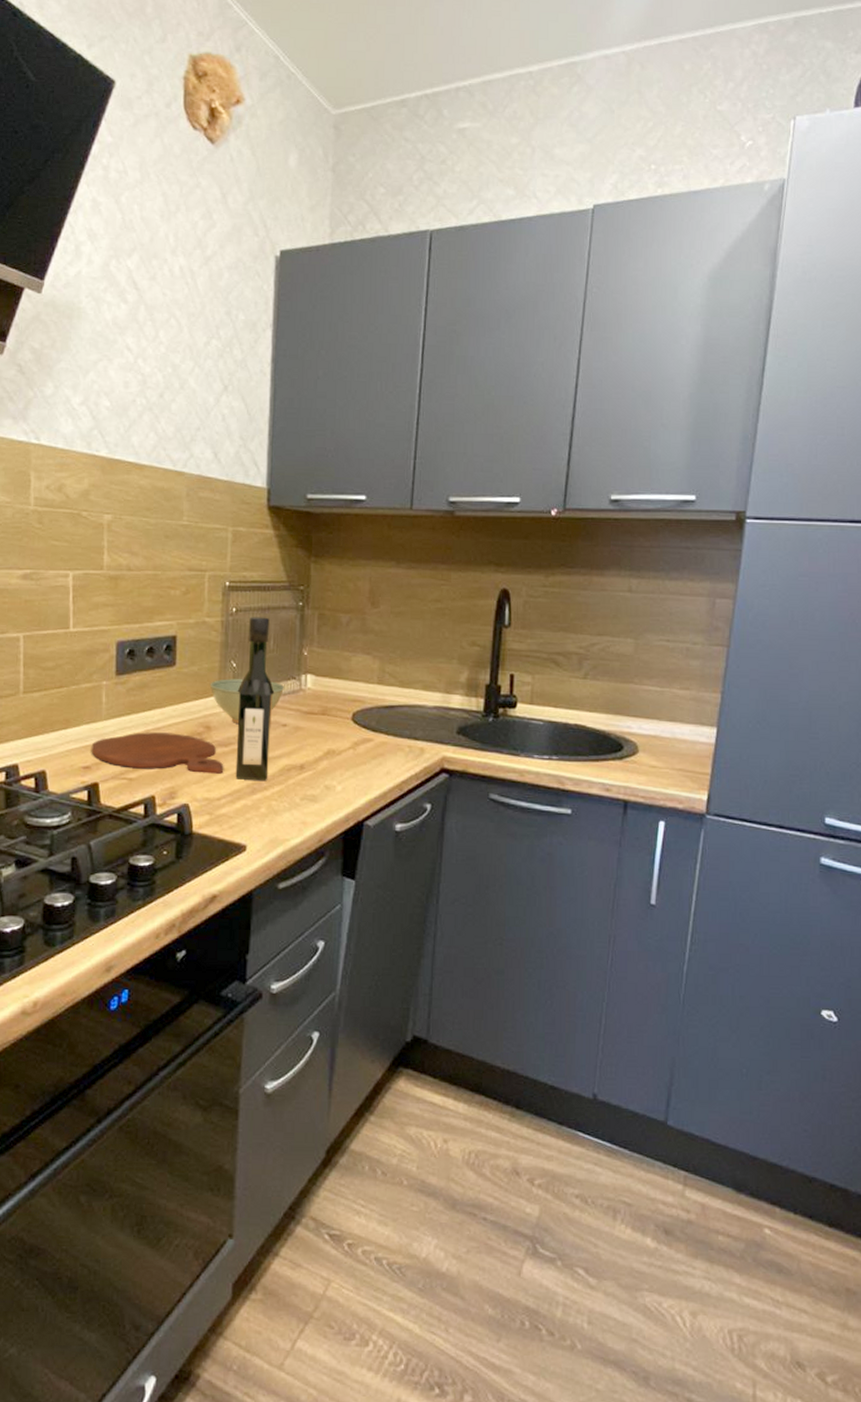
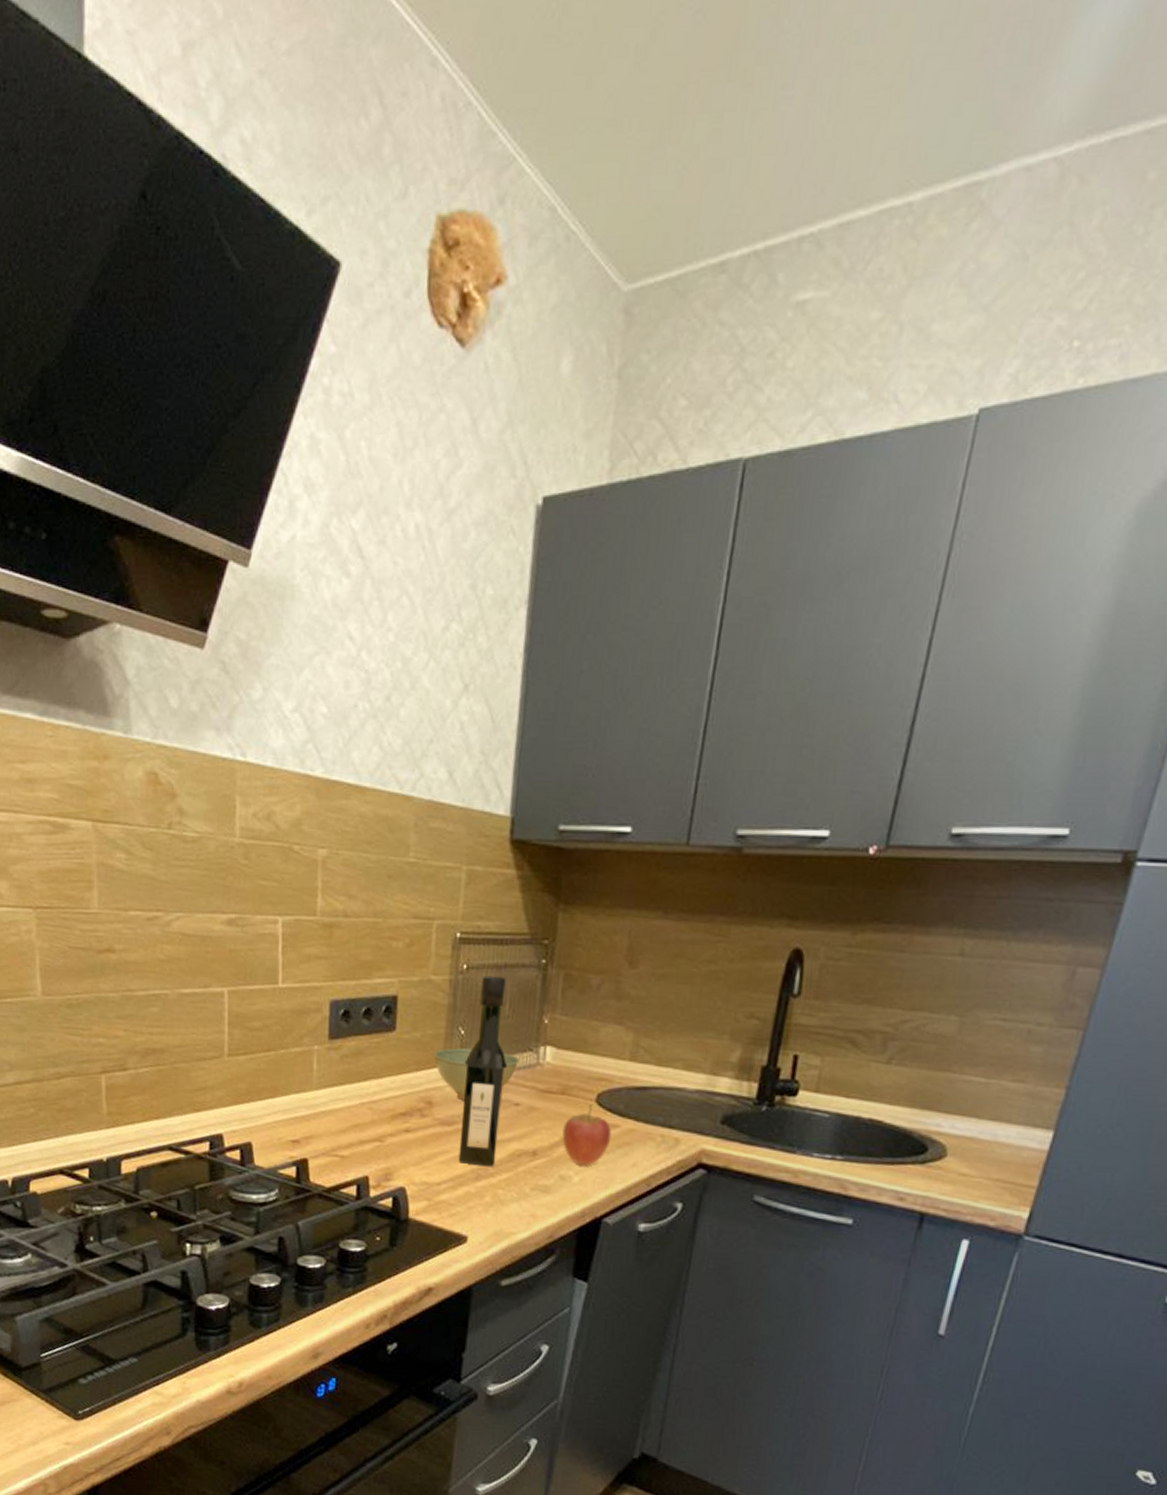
cutting board: present [91,732,224,774] -> none [300,1105,446,1156]
fruit: none [325,722,367,776] -> present [562,1103,612,1166]

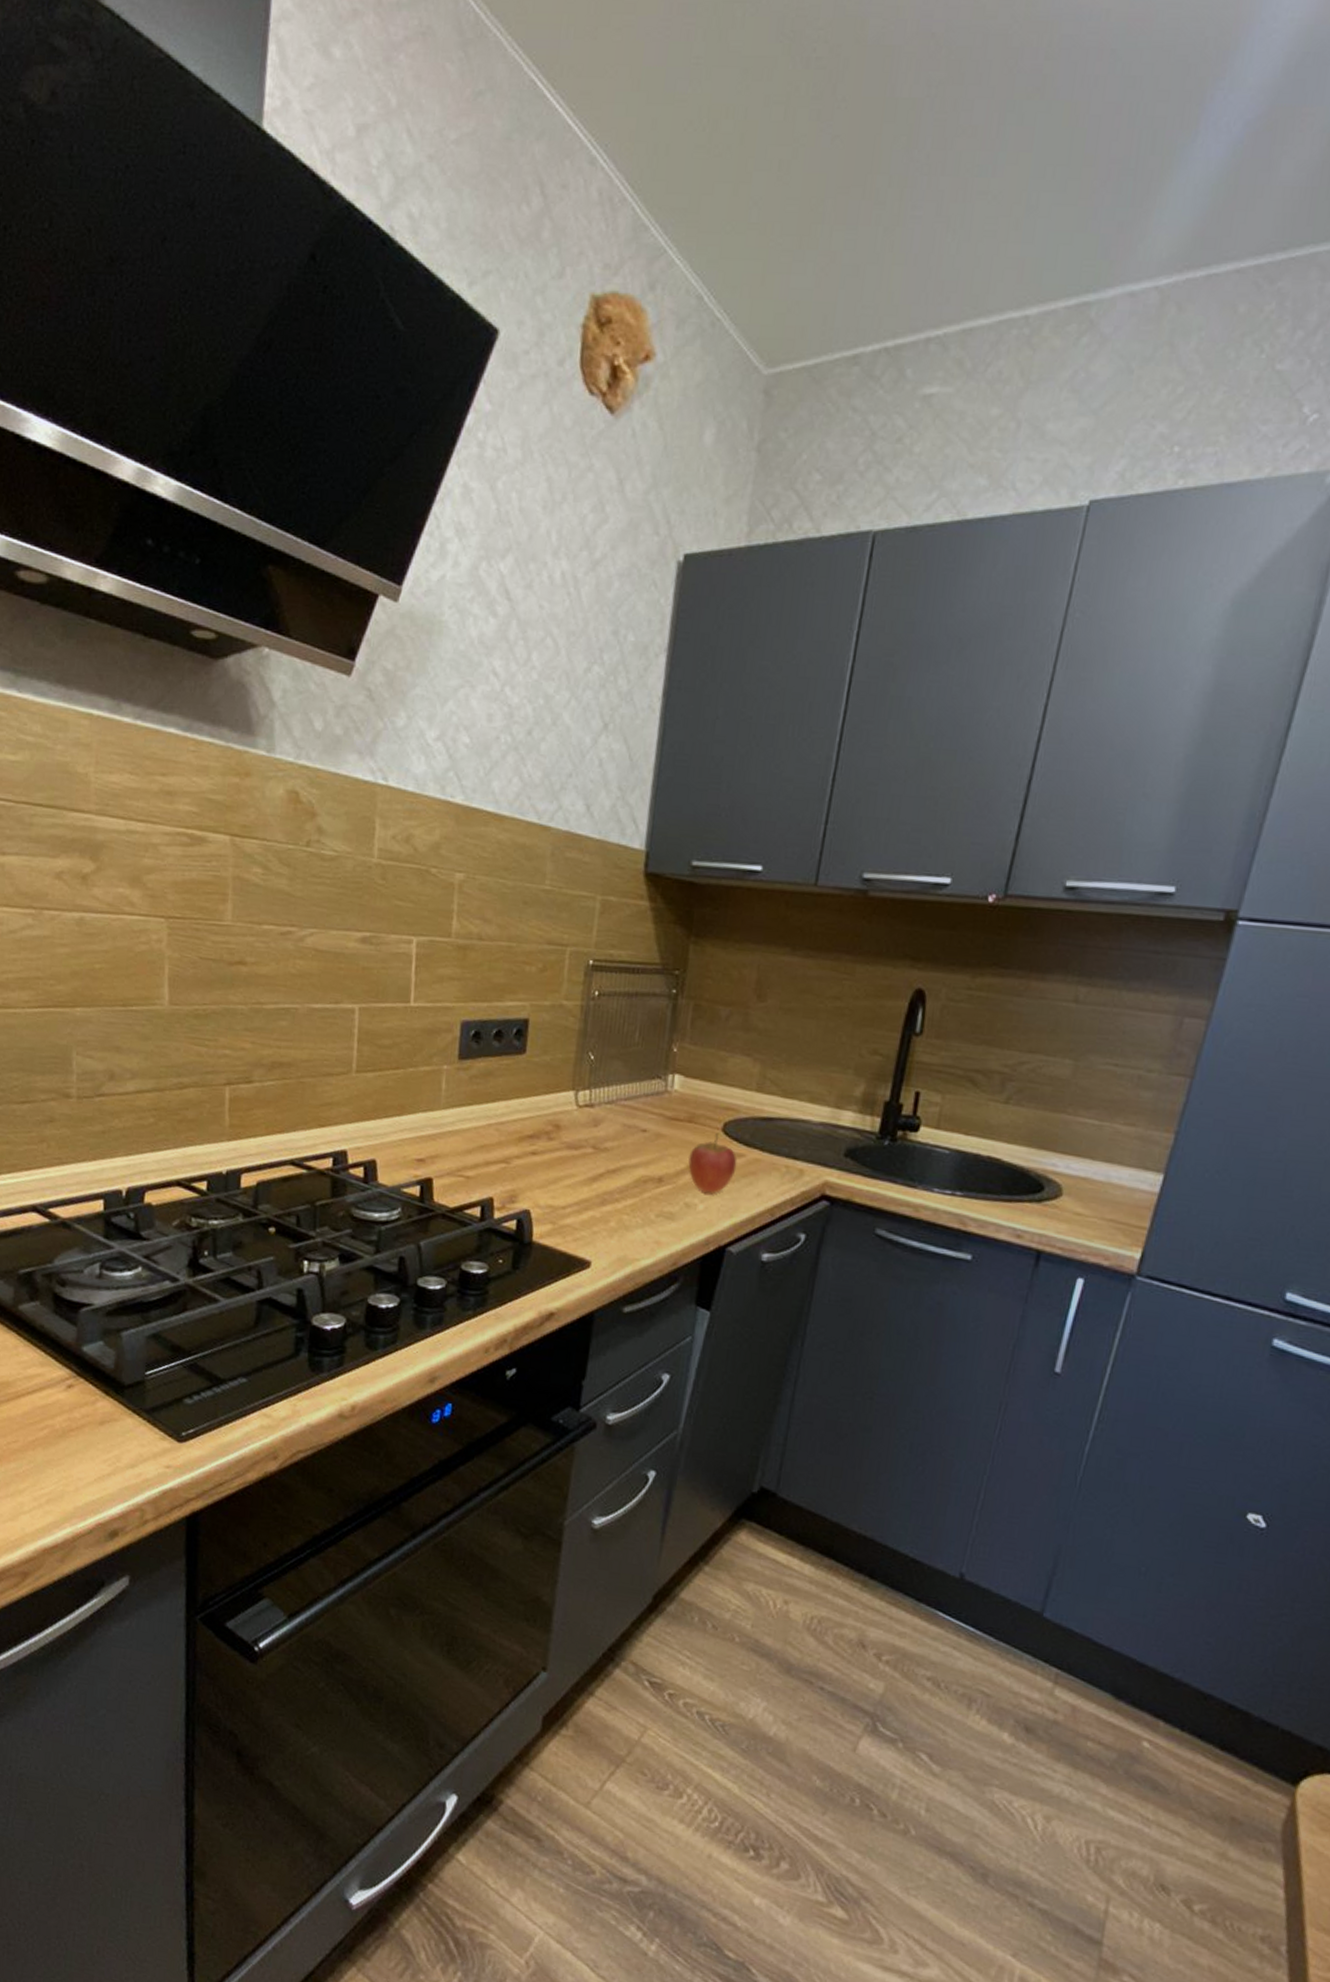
bowl: present [433,1048,519,1100] -> none [562,1072,647,1124]
bottle: present [458,975,508,1166] -> none [584,1003,637,1191]

